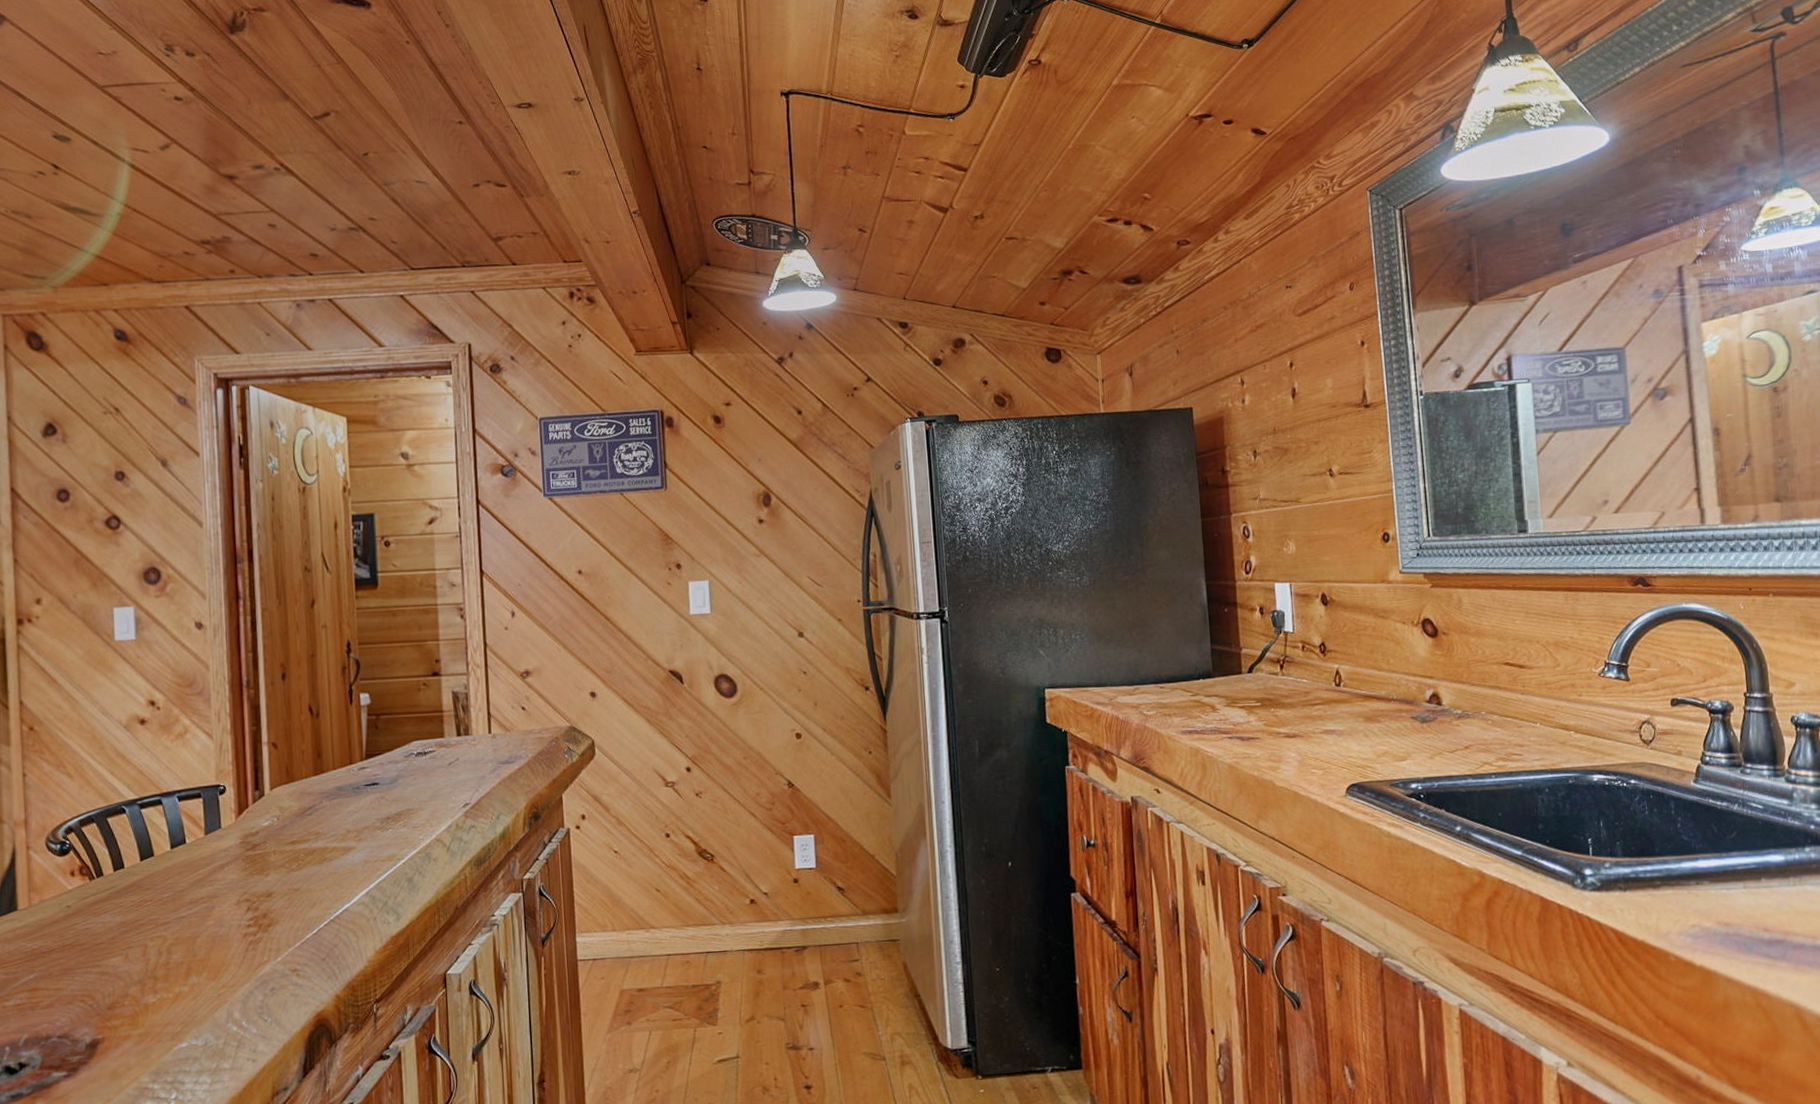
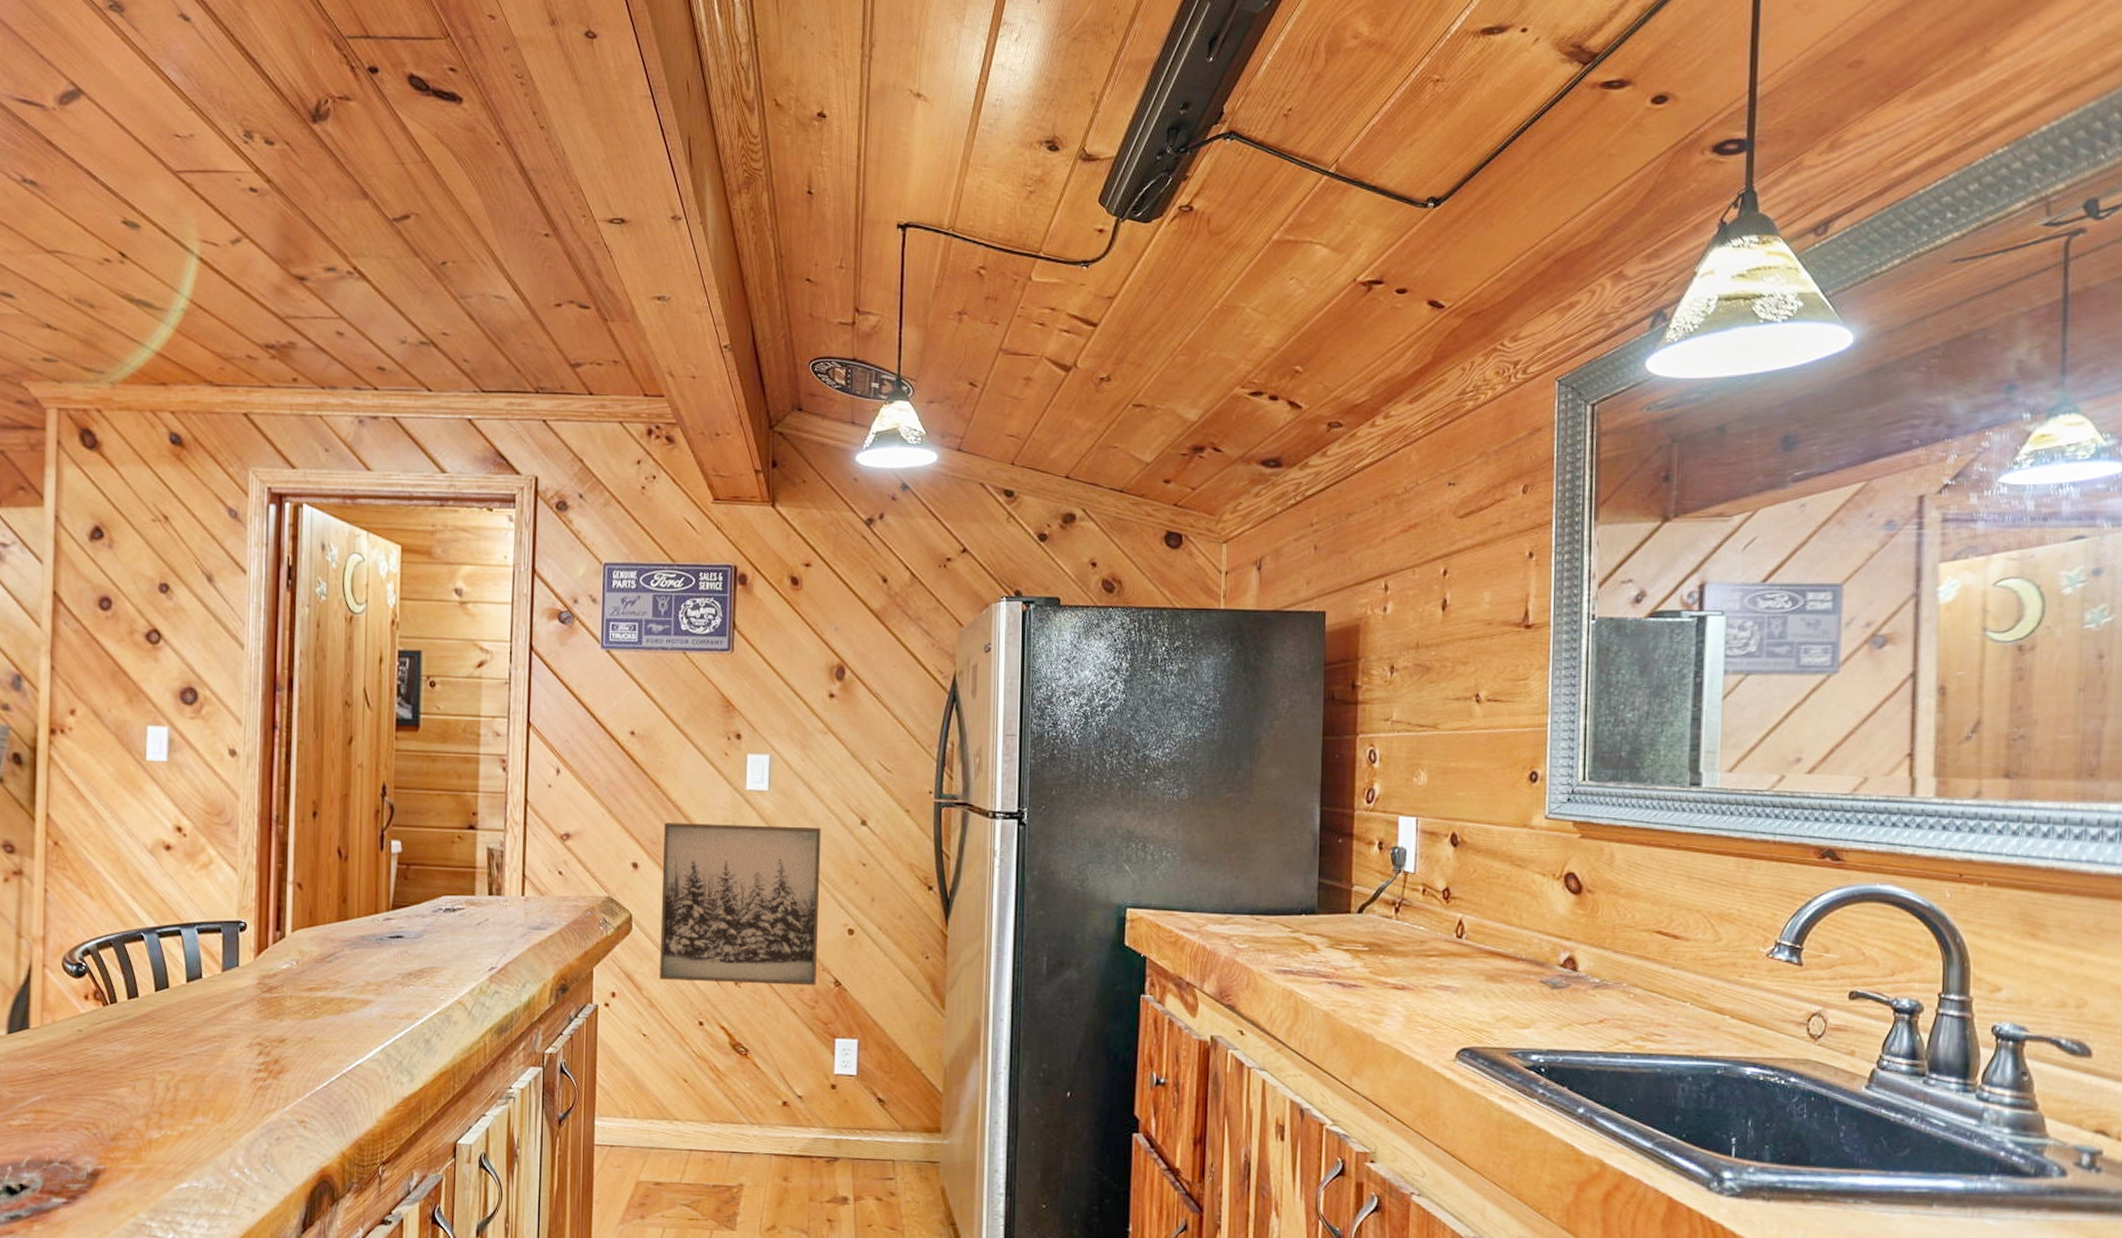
wall art: none [617,642,771,798] -> present [659,823,821,986]

